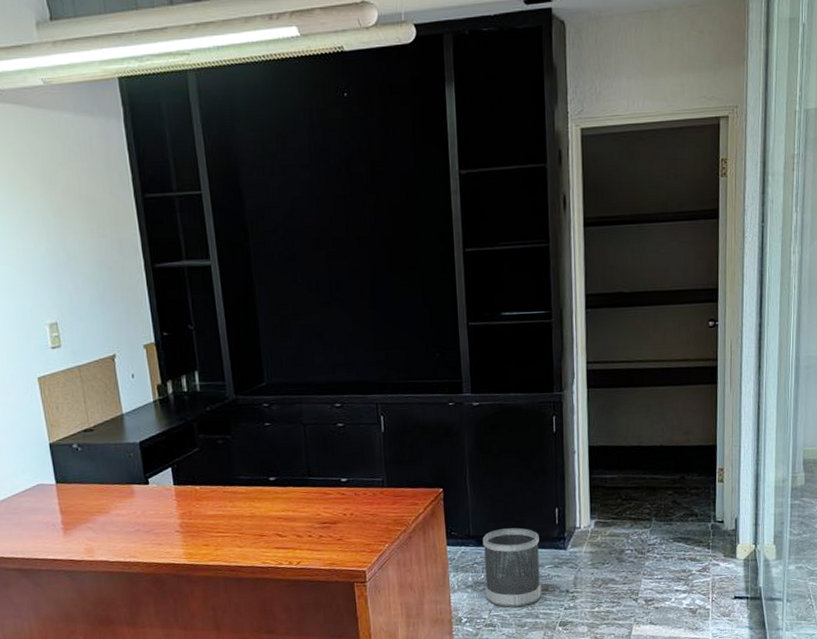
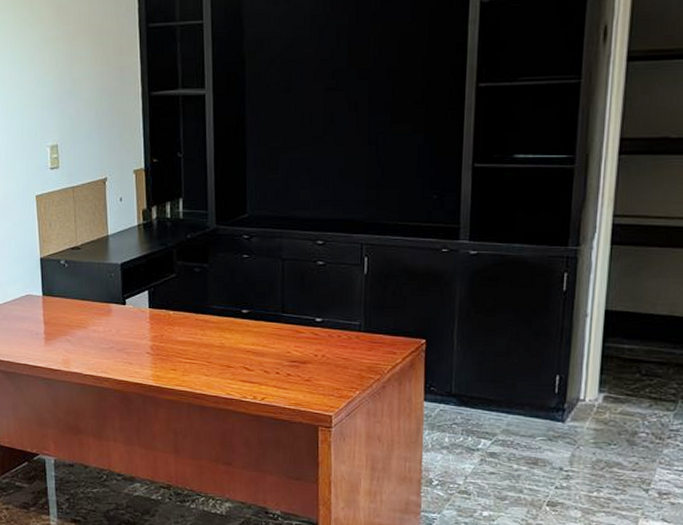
wastebasket: present [482,528,542,608] -> none [462,390,533,478]

